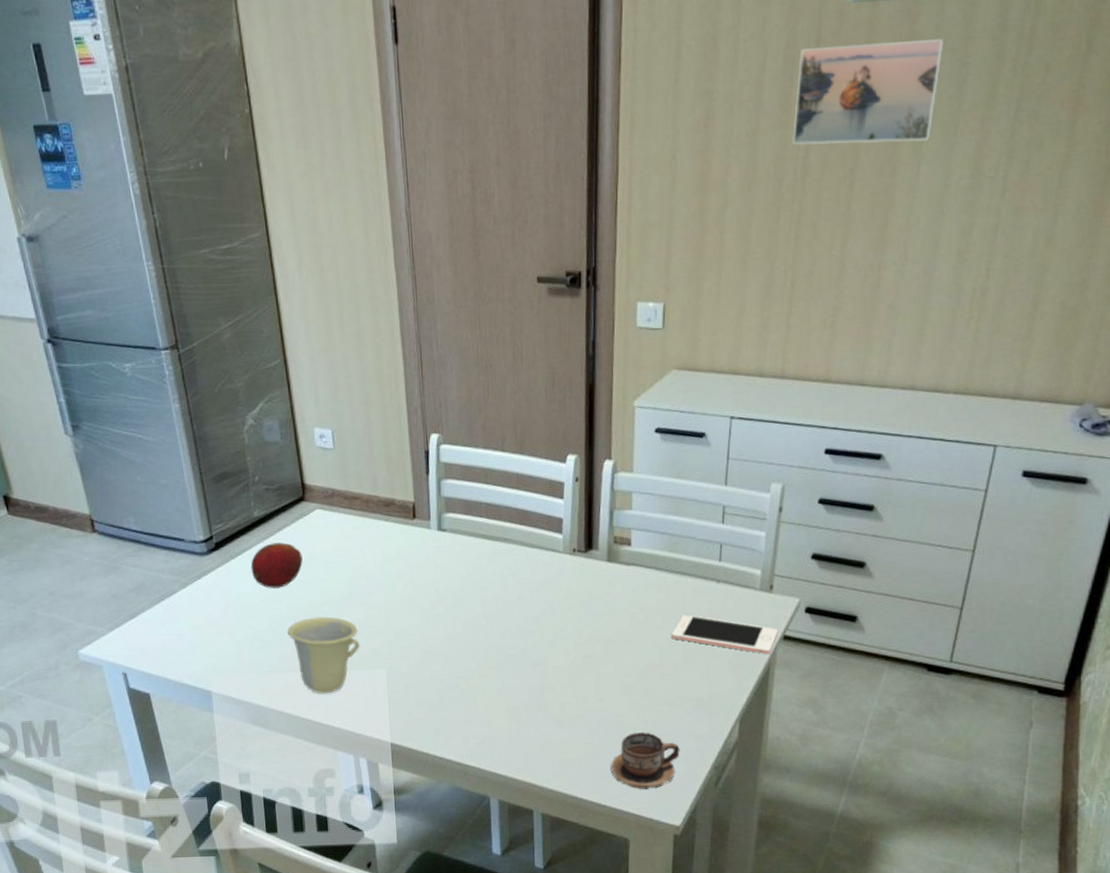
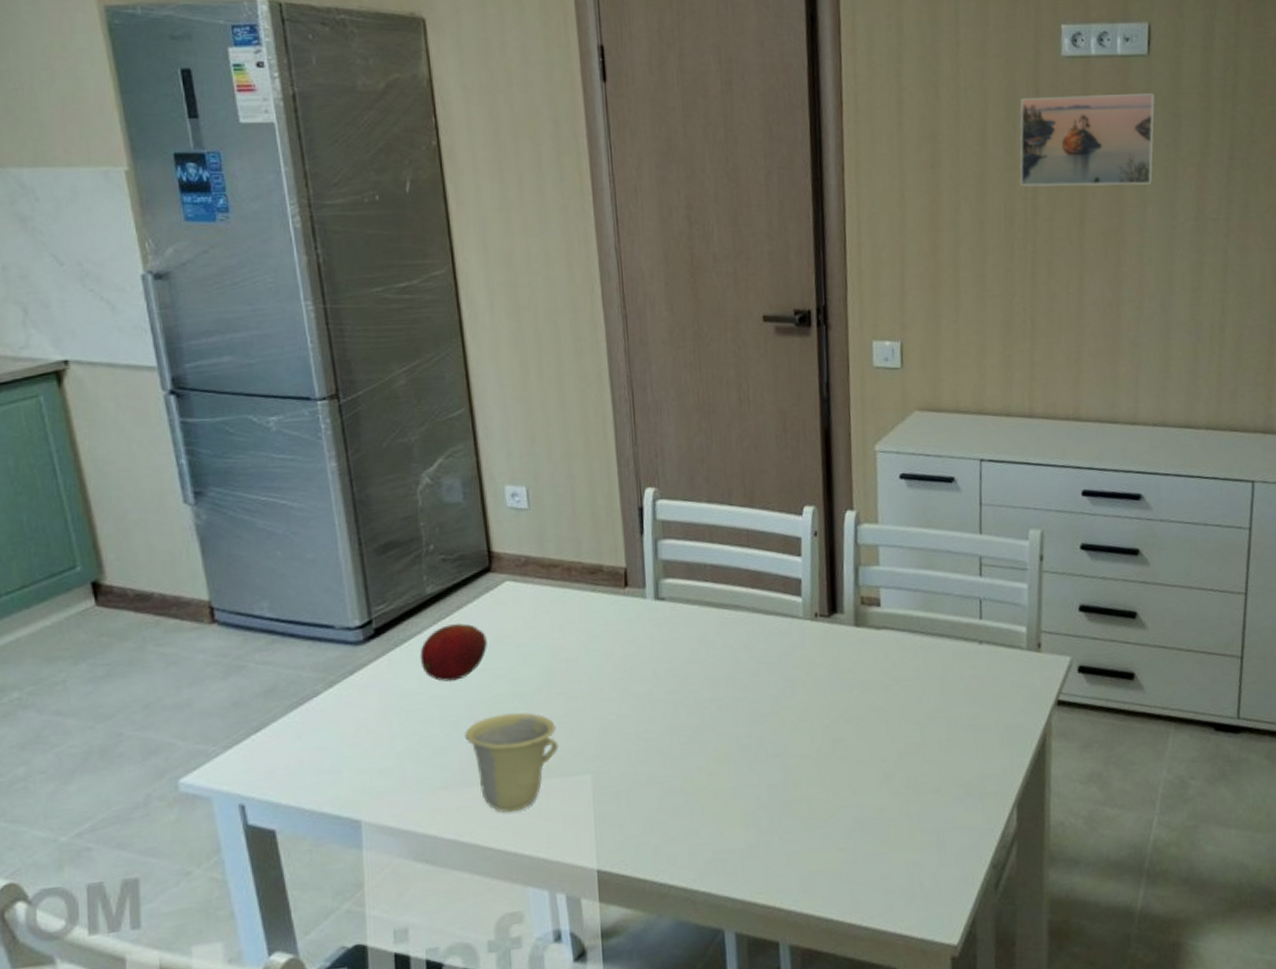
cup: present [611,732,680,789] -> none [871,829,952,902]
cell phone: present [672,615,778,654] -> none [933,683,1051,724]

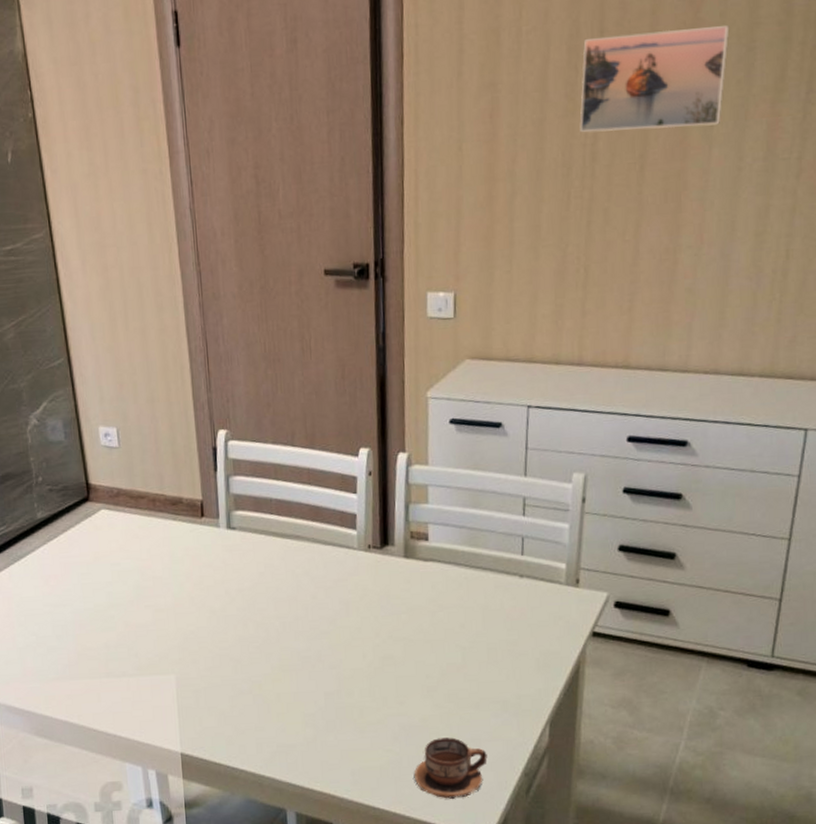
fruit: present [420,623,487,682] -> none [34,544,88,592]
cup: present [465,712,559,813] -> none [72,620,148,702]
cup: none [871,829,952,902] -> present [414,737,487,799]

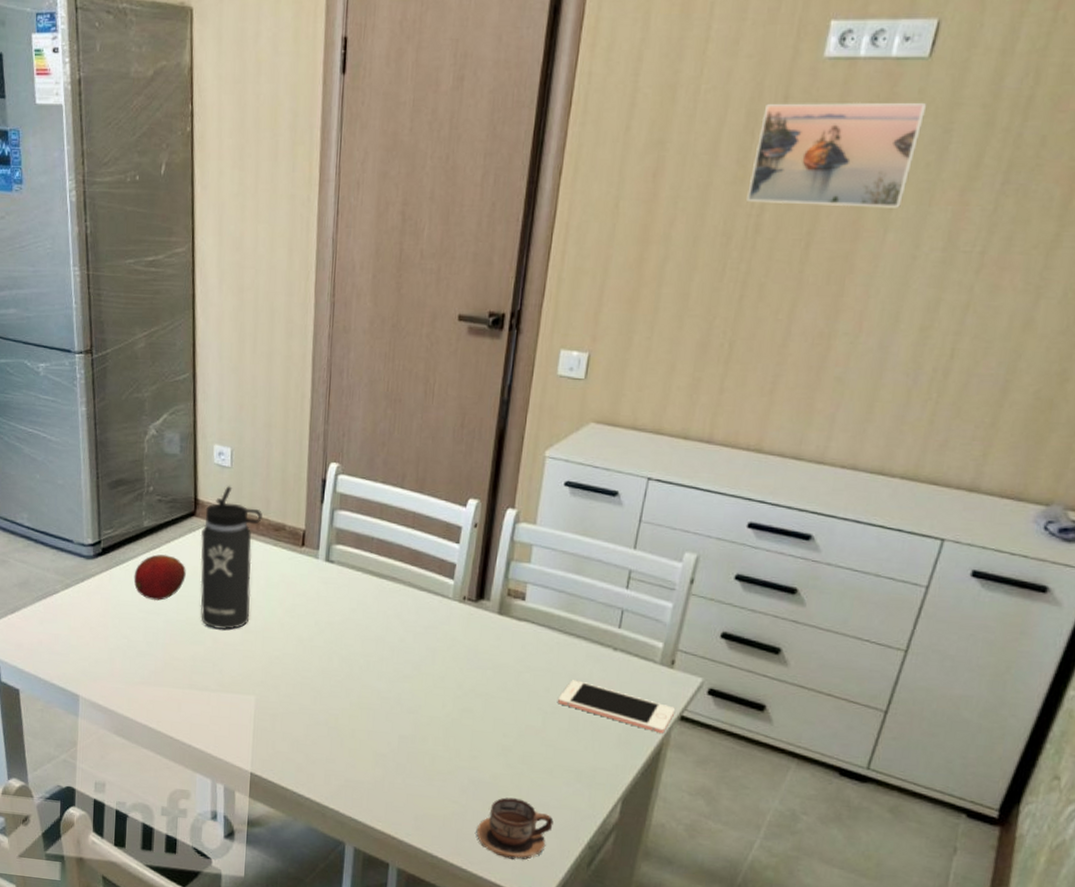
fruit: none [34,544,88,592] -> present [133,554,186,601]
thermos bottle: none [97,465,159,613] -> present [200,485,262,630]
cell phone: none [474,612,587,652] -> present [558,680,676,733]

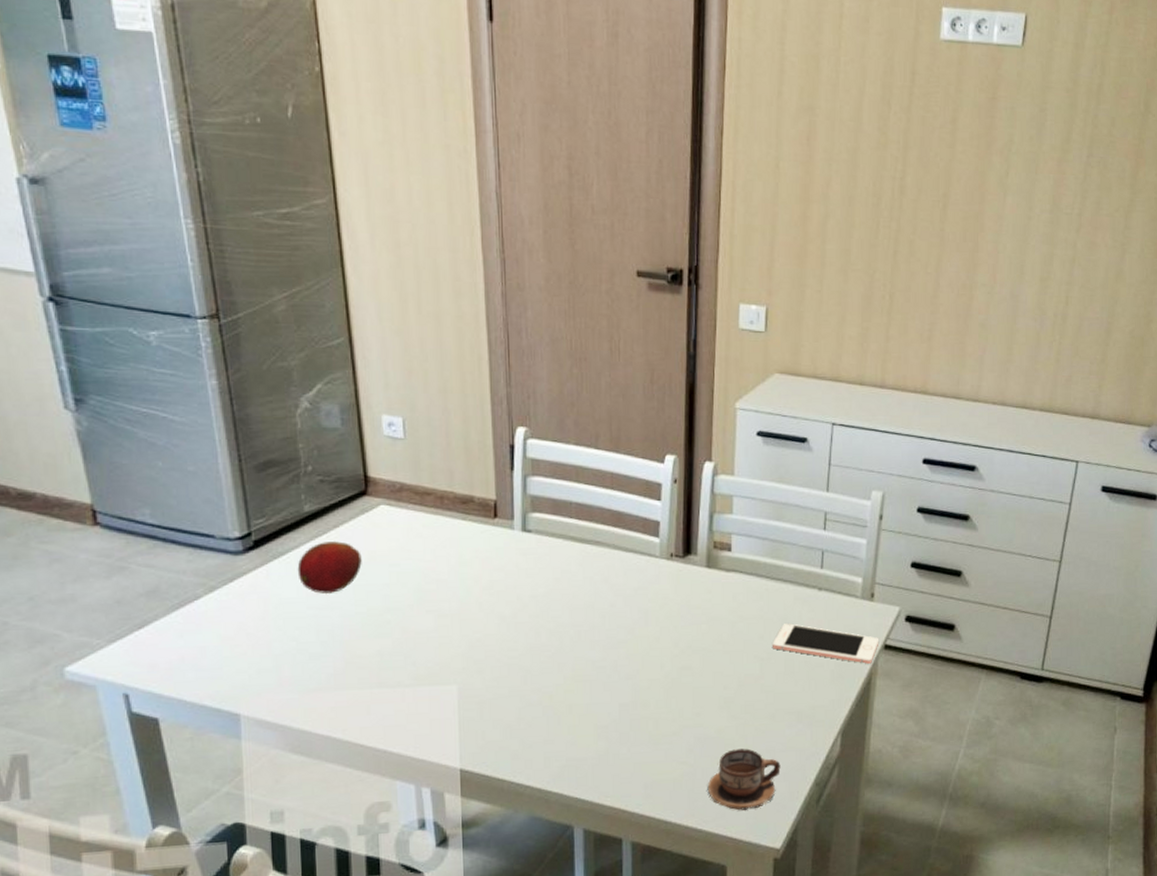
thermos bottle: present [200,485,262,630] -> none [375,458,446,618]
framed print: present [746,102,927,208] -> none [890,78,1025,175]

